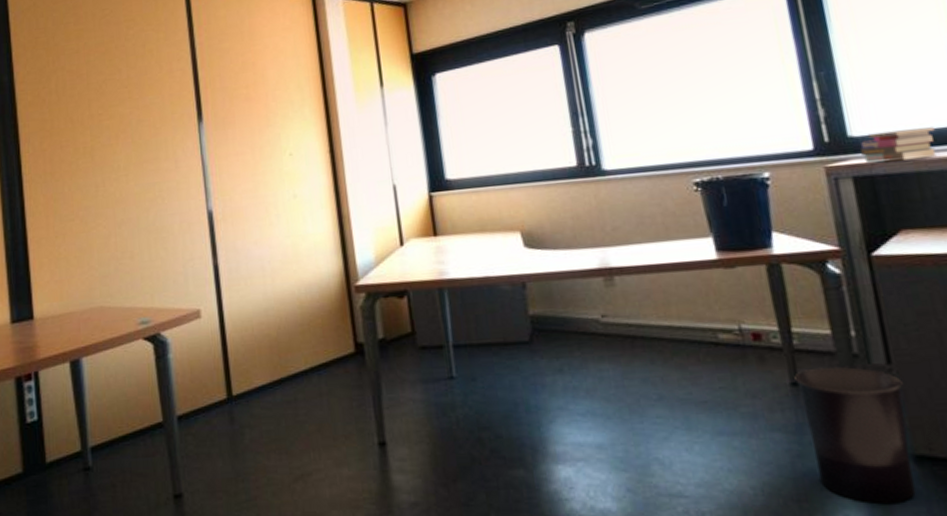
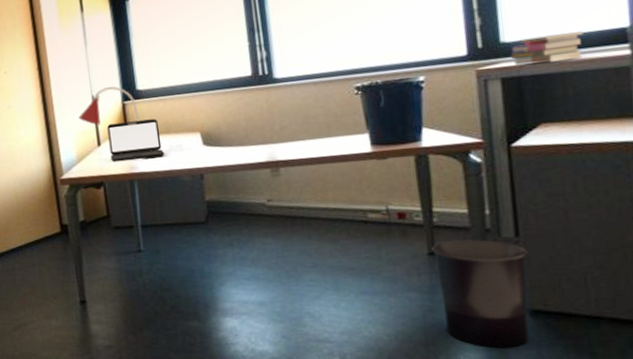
desk lamp: none [377,174,451,221] -> present [79,86,141,125]
laptop: none [411,214,480,266] -> present [107,118,165,163]

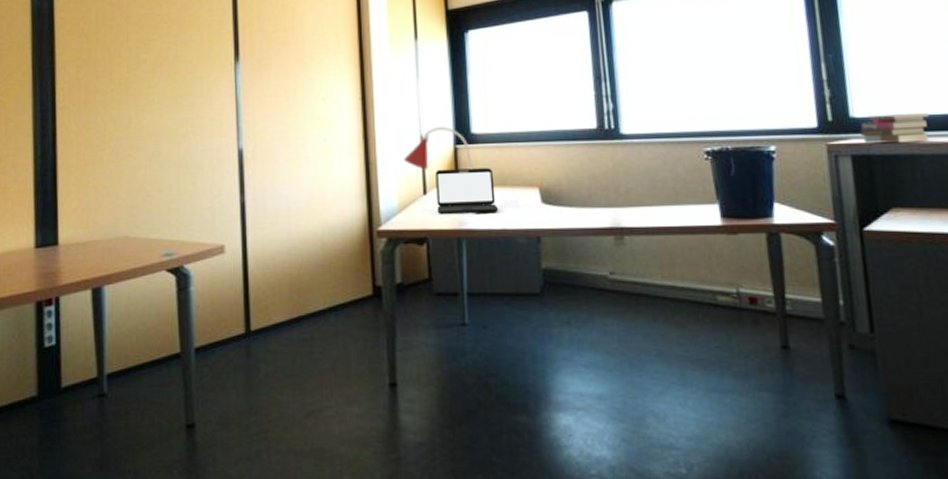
waste bin: present [432,239,529,347] -> none [785,332,888,463]

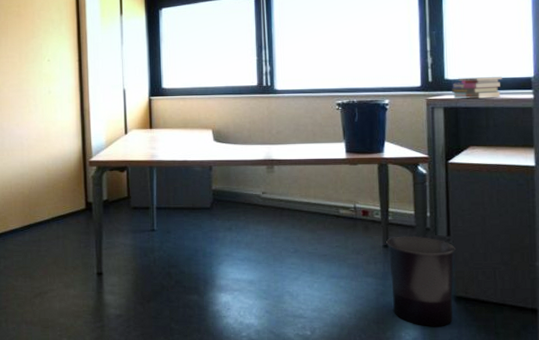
desk lamp: present [404,127,474,170] -> none [110,83,163,116]
laptop: present [435,168,499,215] -> none [134,114,182,150]
waste bin: none [785,332,888,463] -> present [386,236,455,326]

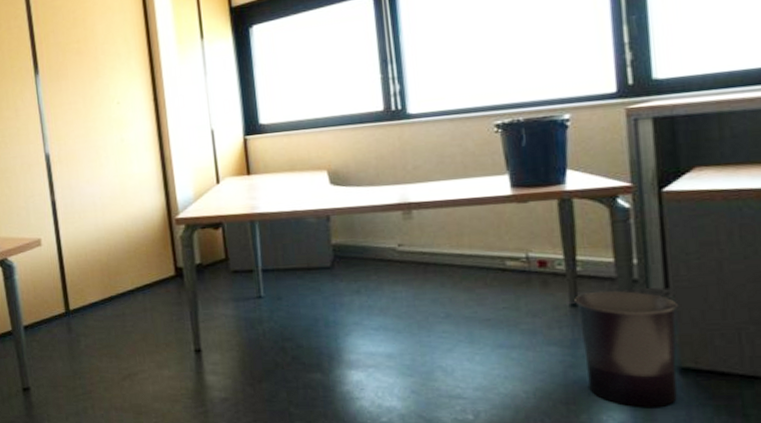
books: present [451,77,502,99] -> none [662,68,743,105]

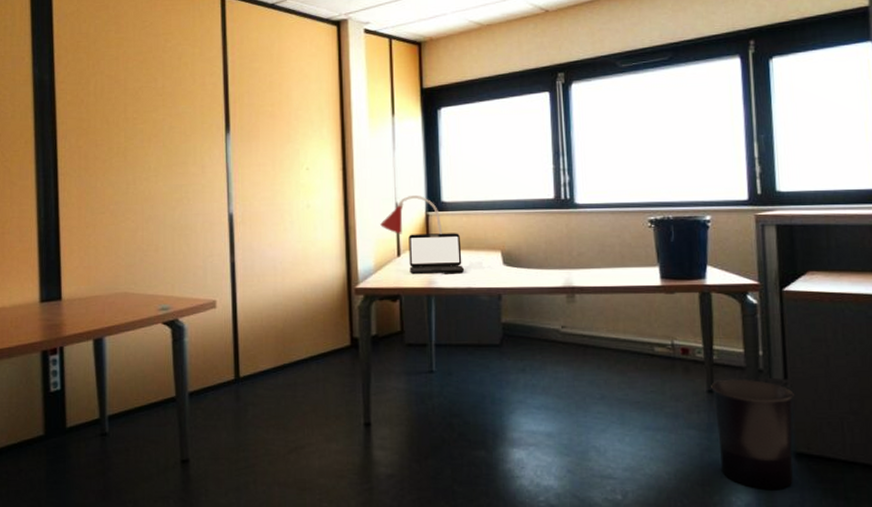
desk lamp: none [197,120,263,161] -> present [380,196,443,235]
laptop: none [227,155,289,202] -> present [409,233,465,275]

